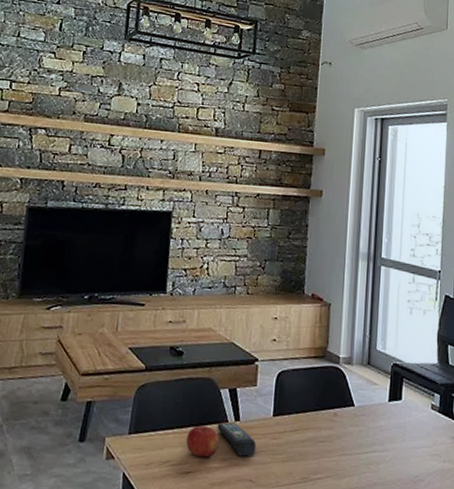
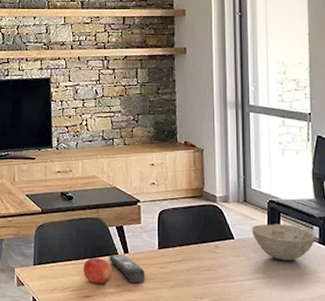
bowl: none [372,390,437,432] -> present [251,224,317,261]

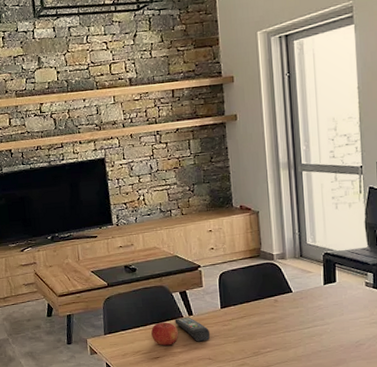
bowl: present [251,224,317,261] -> none [308,273,371,307]

